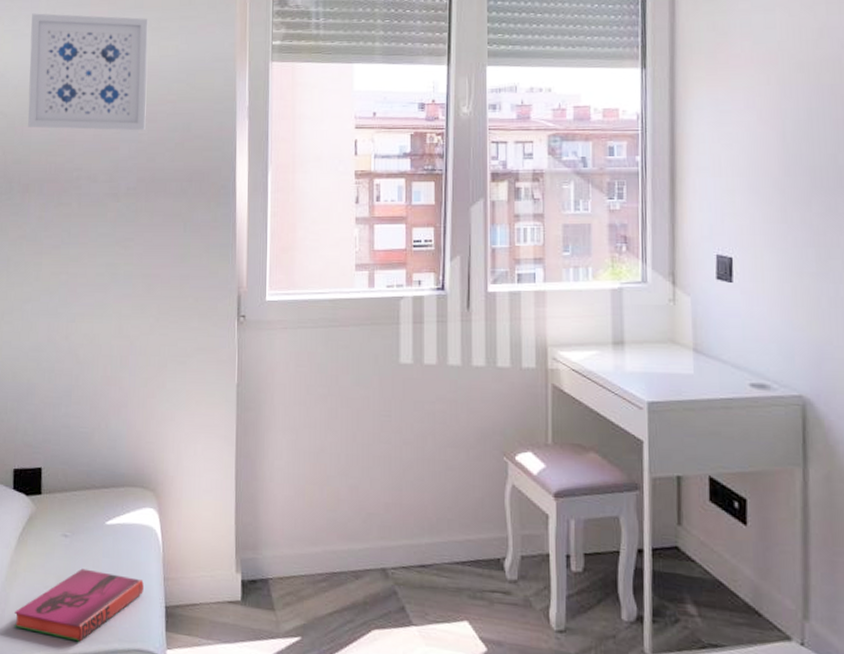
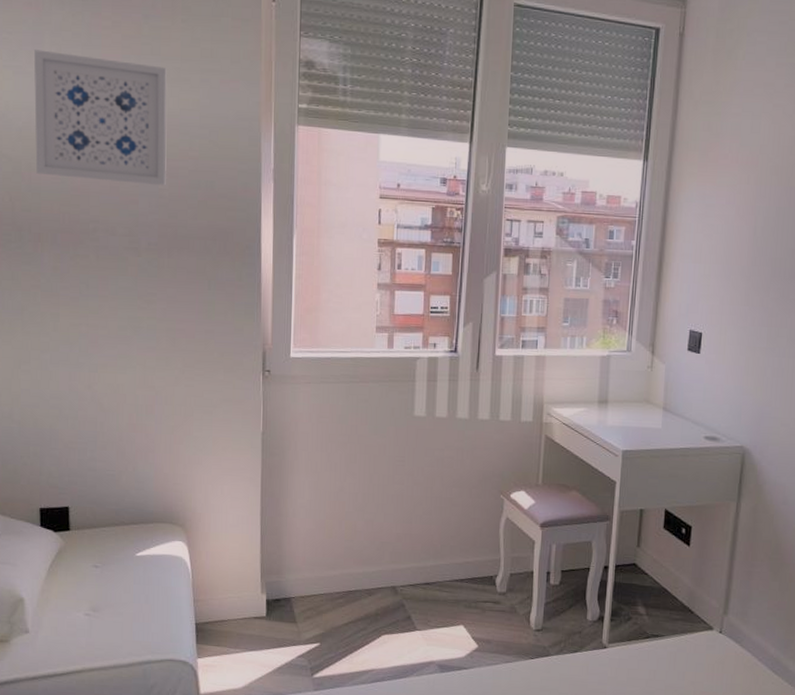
hardback book: present [14,568,144,642] -> none [48,594,174,656]

